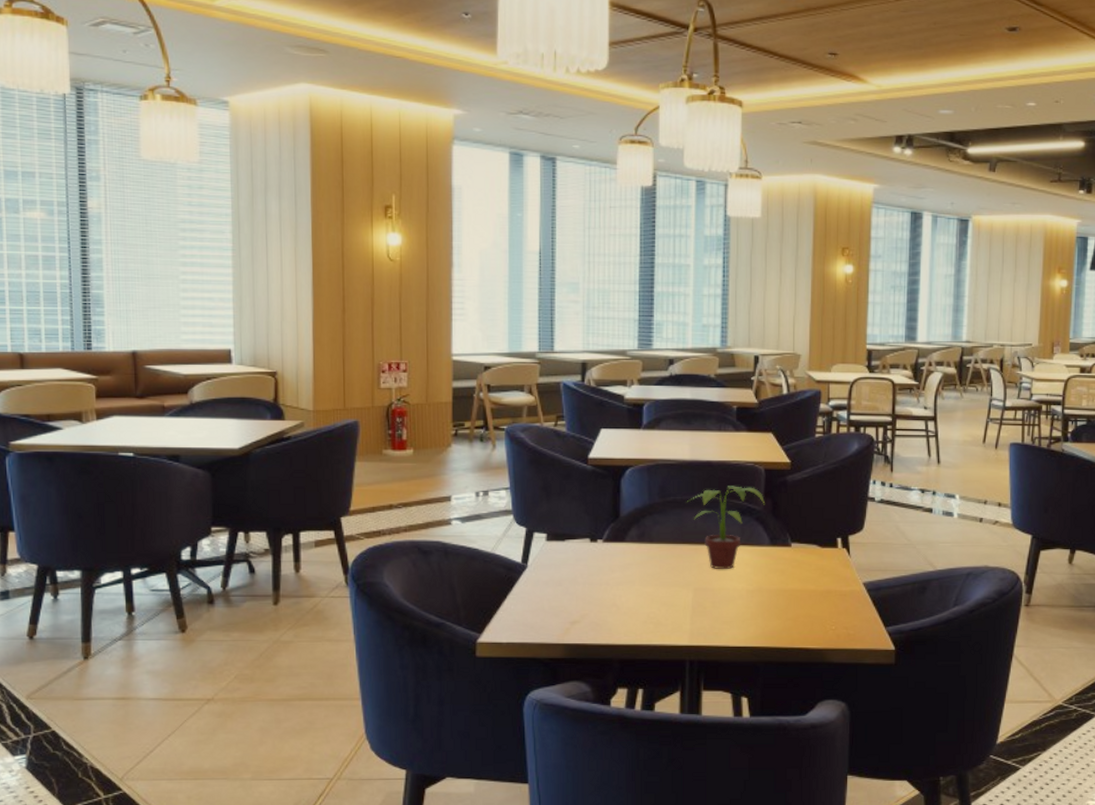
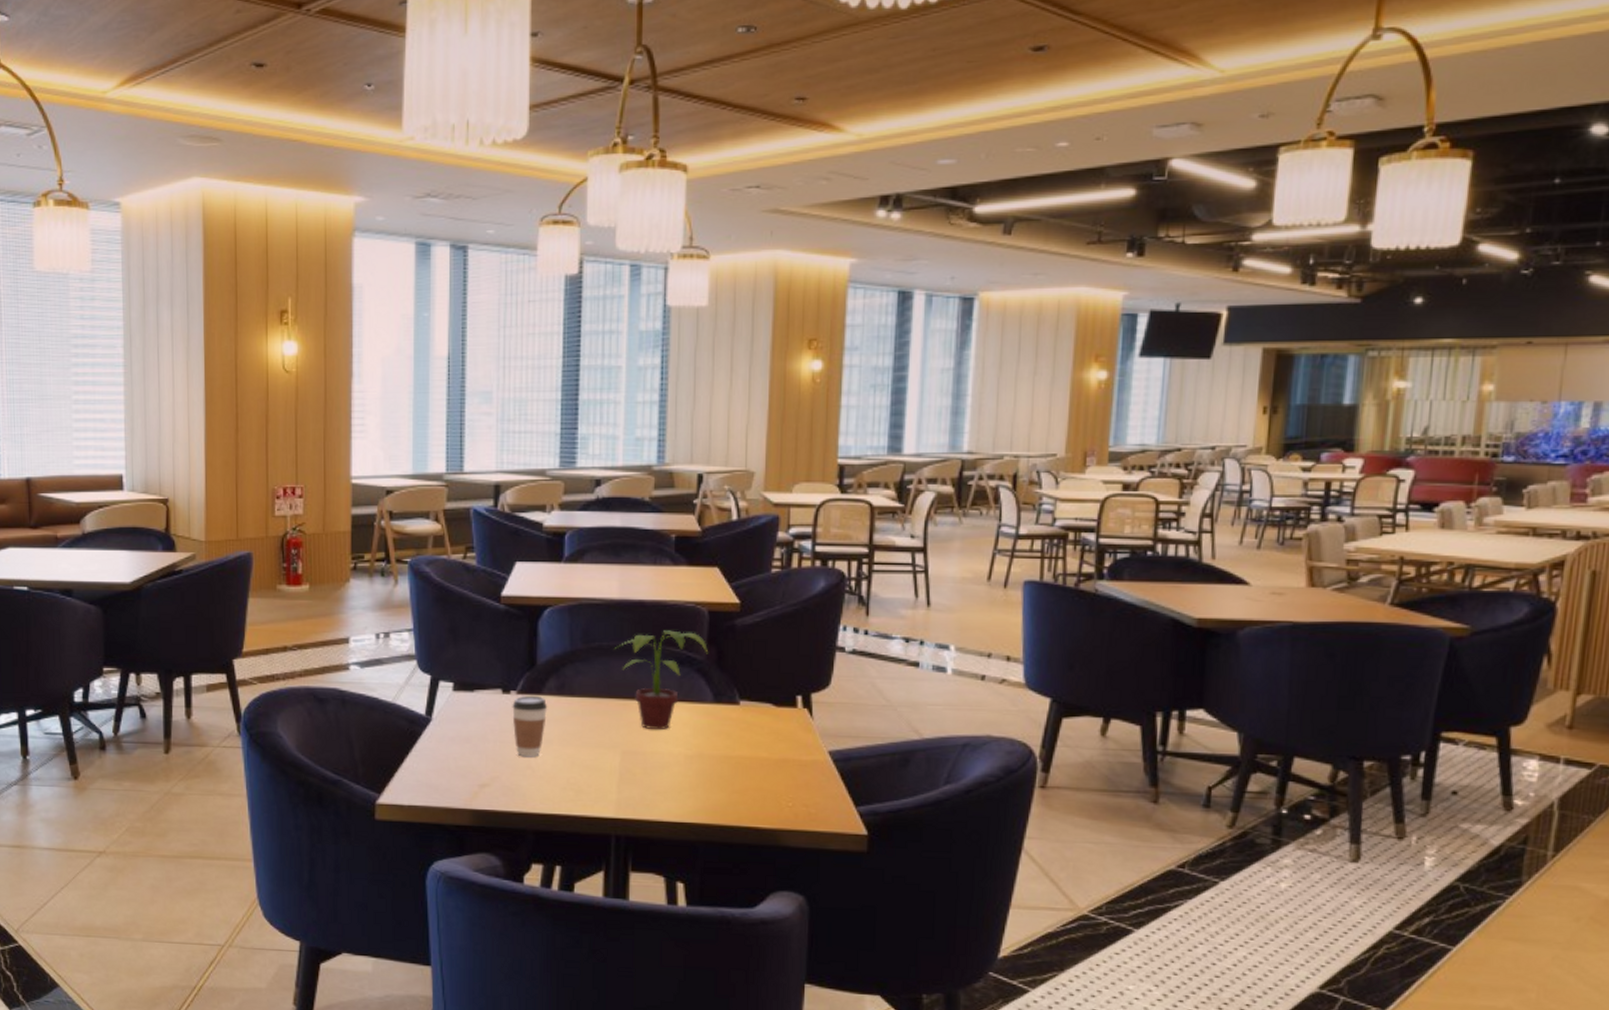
coffee cup: none [599,543,630,597] -> present [512,695,548,757]

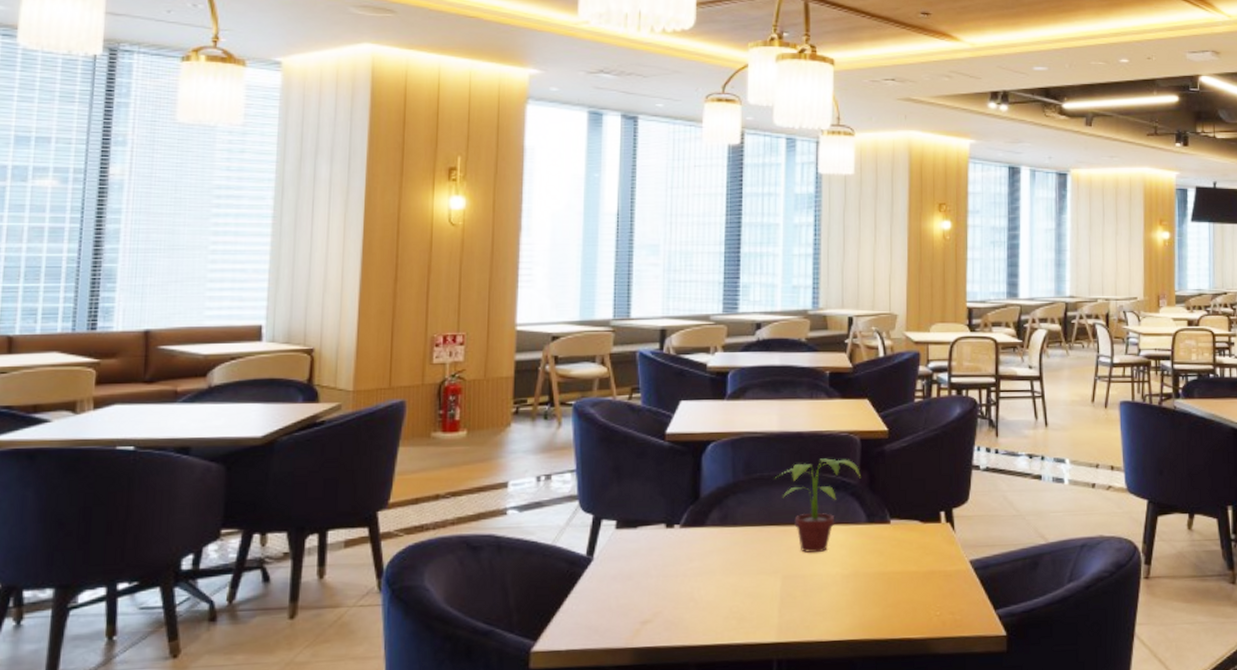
coffee cup: present [512,695,548,757] -> none [675,527,711,590]

